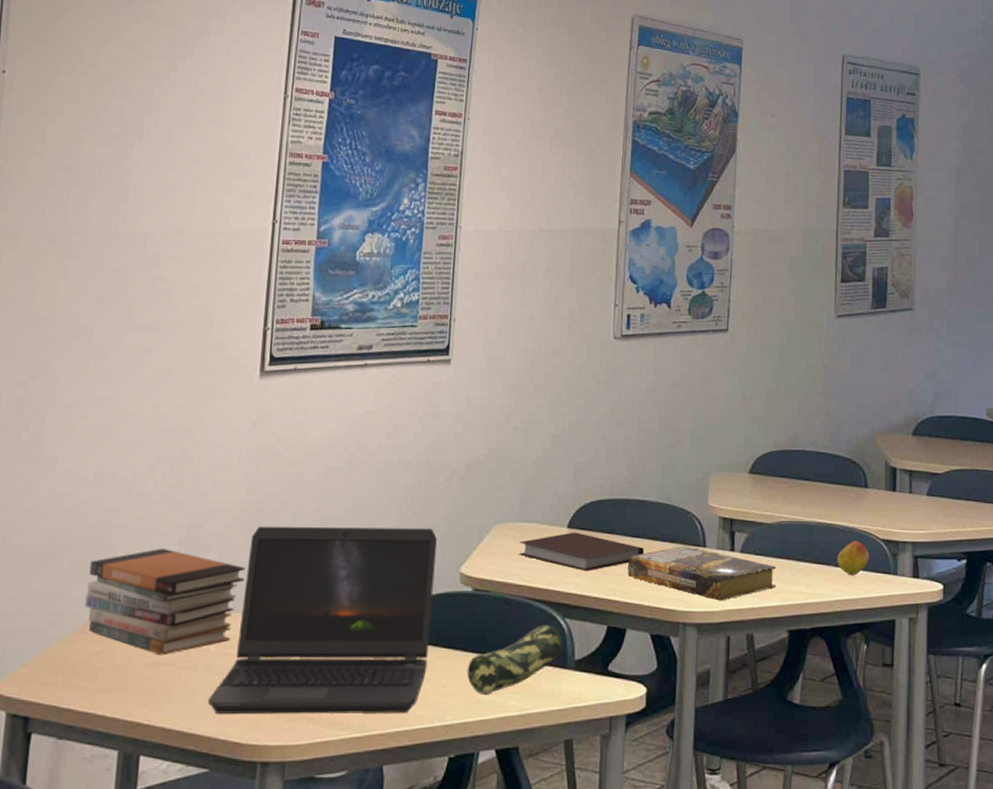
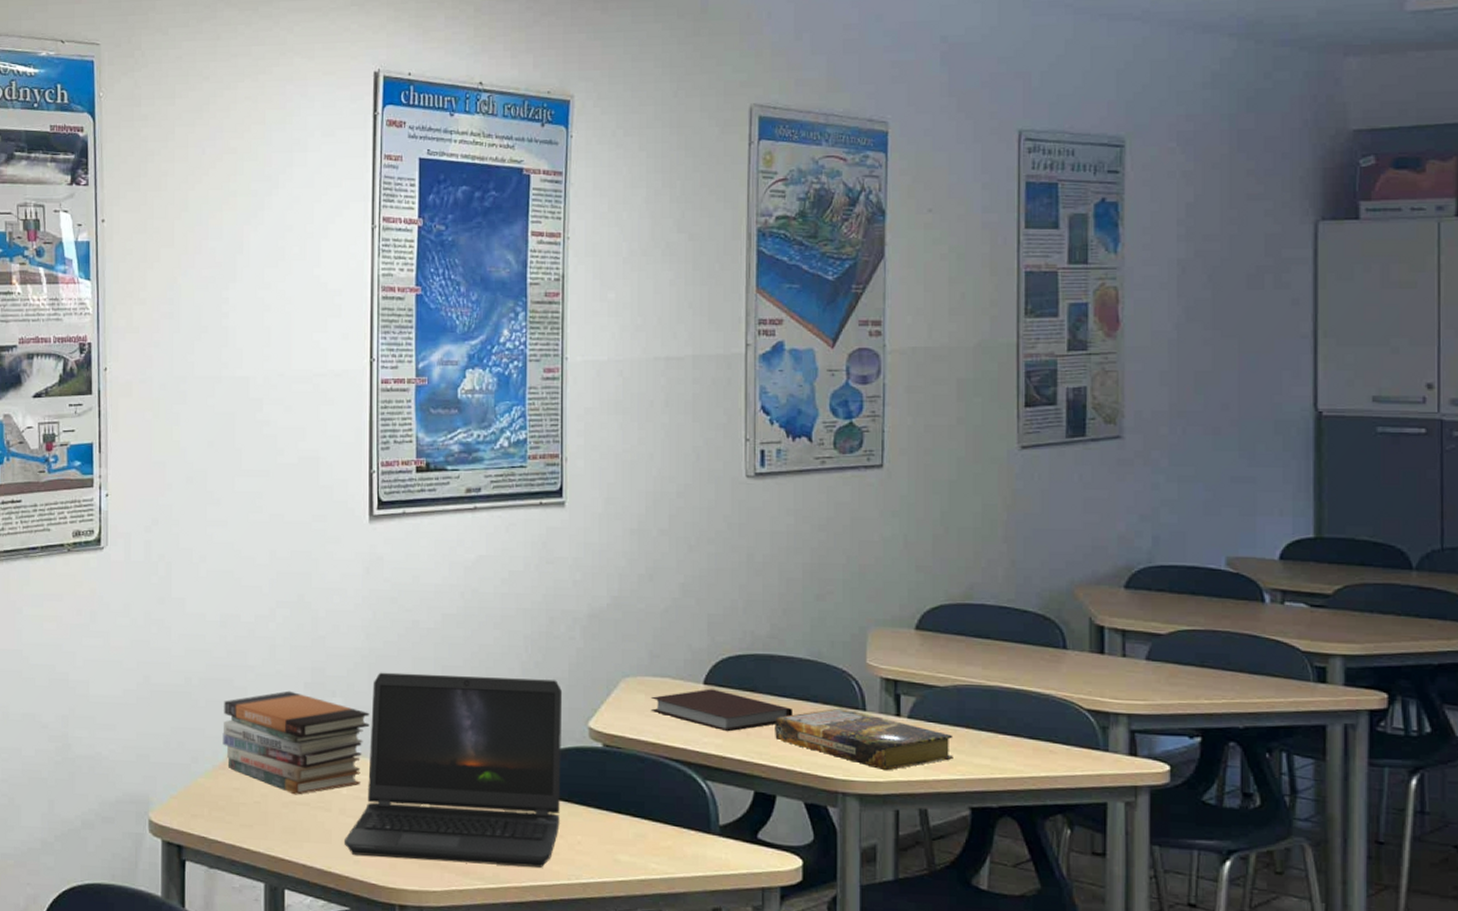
pencil case: present [467,625,563,695] -> none [602,786,706,855]
apple: present [837,540,870,576] -> none [1030,709,1072,750]

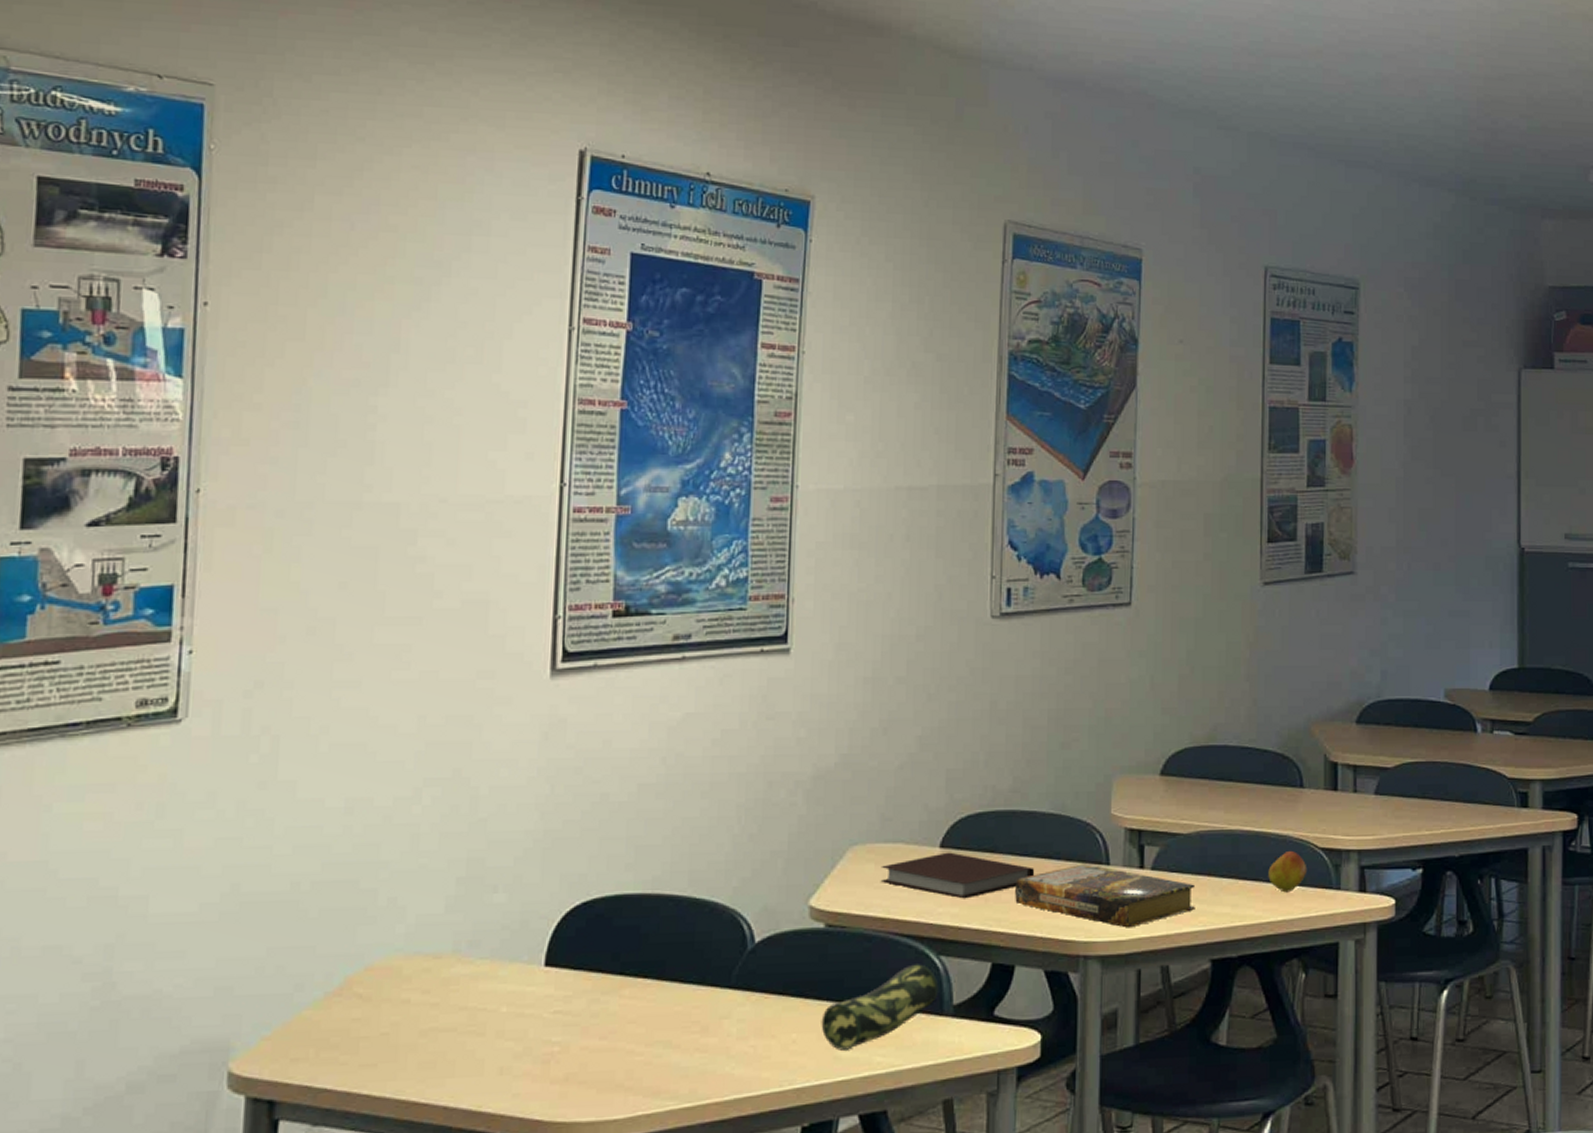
book stack: present [222,690,370,795] -> none [340,889,541,1020]
laptop computer: present [345,672,563,868] -> none [501,854,781,1087]
pencil case: none [602,786,706,855] -> present [821,964,939,1050]
apple: none [1030,709,1072,750] -> present [1268,850,1308,893]

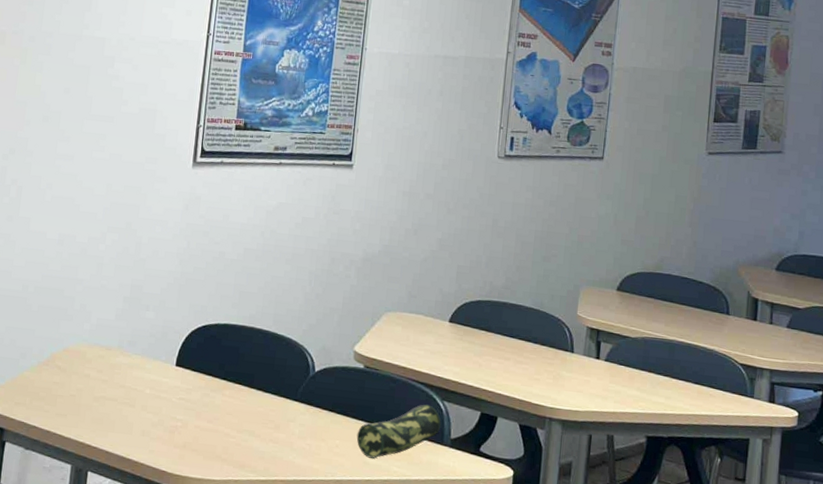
notebook: present [880,852,1035,899] -> none [405,326,517,363]
book: present [1015,863,1196,928] -> none [501,349,638,402]
apple: present [1268,850,1308,893] -> none [696,361,728,394]

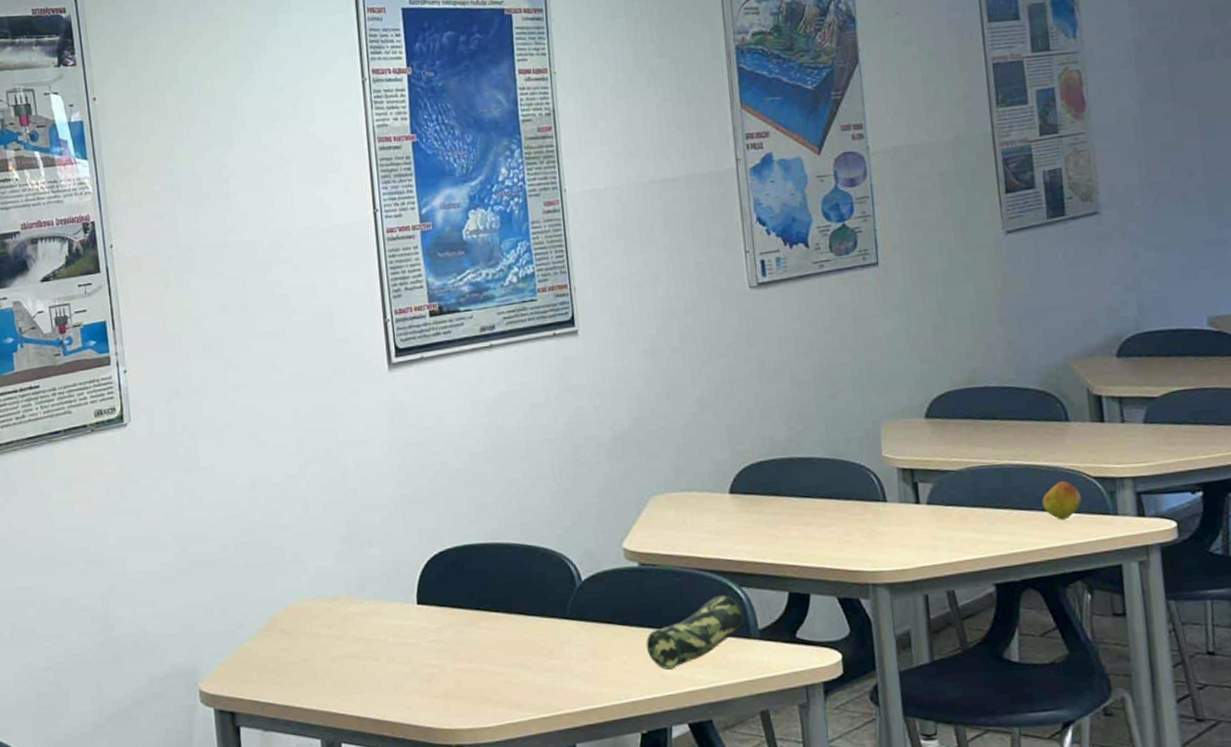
apple: none [696,361,728,394] -> present [1042,480,1082,520]

